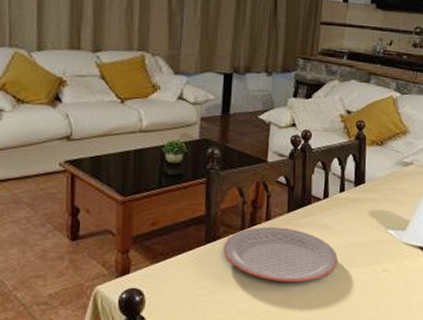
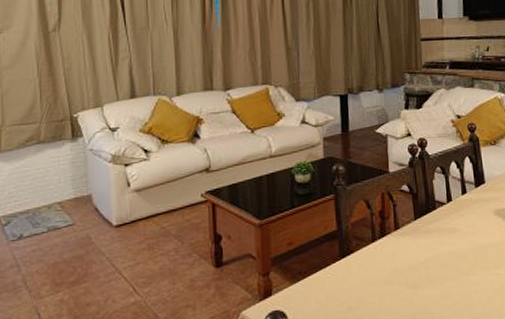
plate: present [223,227,339,282] -> none [358,235,471,292]

